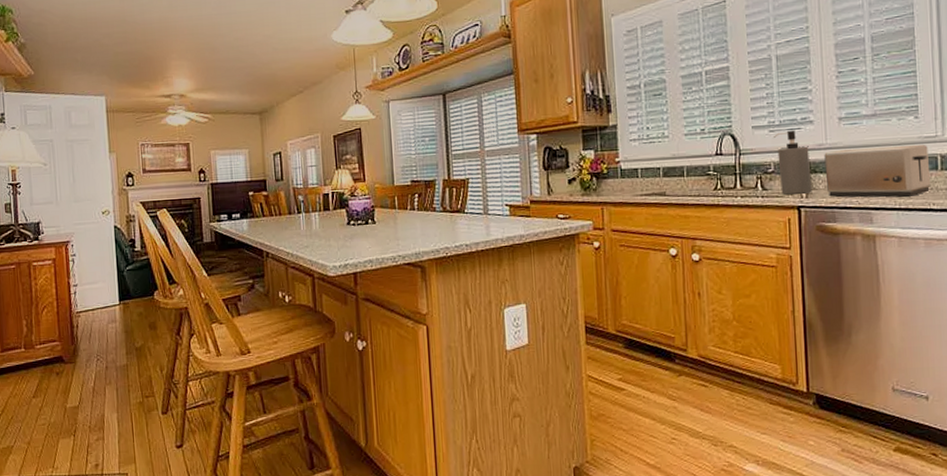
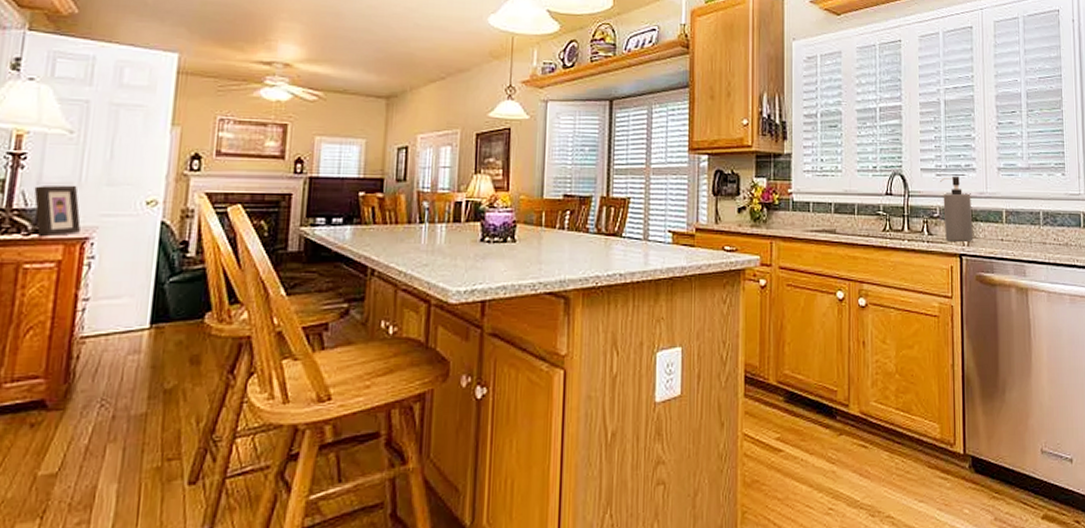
picture frame: none [29,203,63,243] -> present [34,185,81,238]
toaster: present [824,144,931,197] -> none [984,199,1075,251]

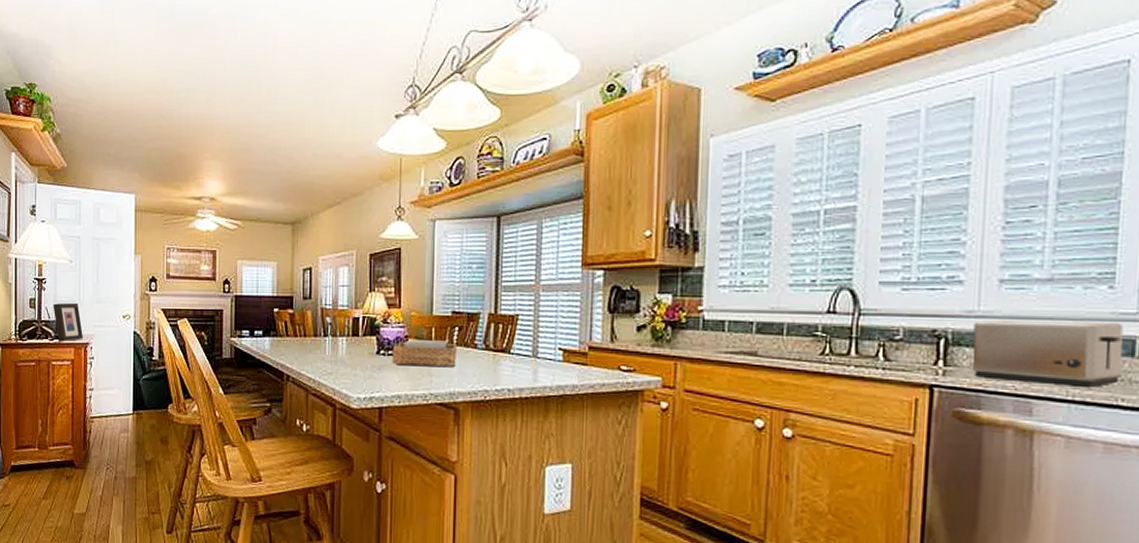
napkin holder: none [497,225,568,254] -> present [391,340,457,368]
soap dispenser: present [939,176,973,241] -> none [906,290,954,370]
toaster: none [984,199,1075,251] -> present [972,319,1123,387]

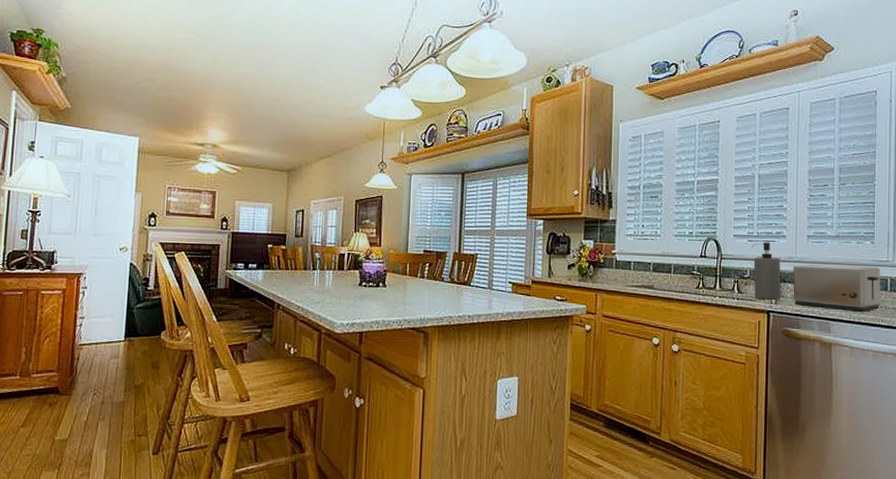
picture frame: present [53,302,83,342] -> none [46,234,77,272]
napkin holder: present [391,340,457,368] -> none [372,273,427,298]
soap dispenser: none [906,290,954,370] -> present [750,242,781,300]

